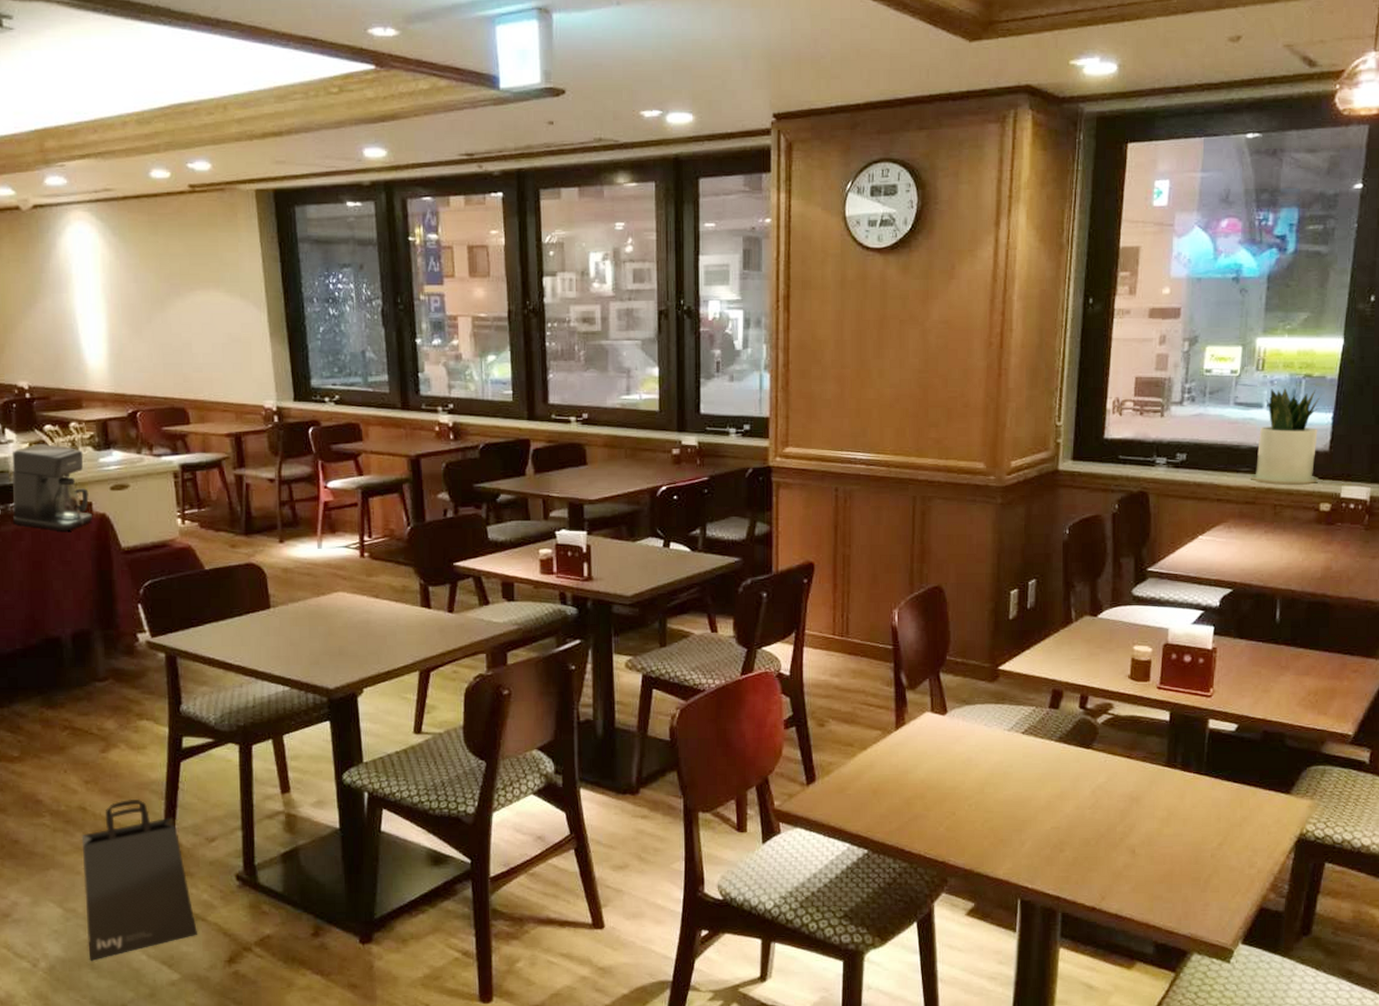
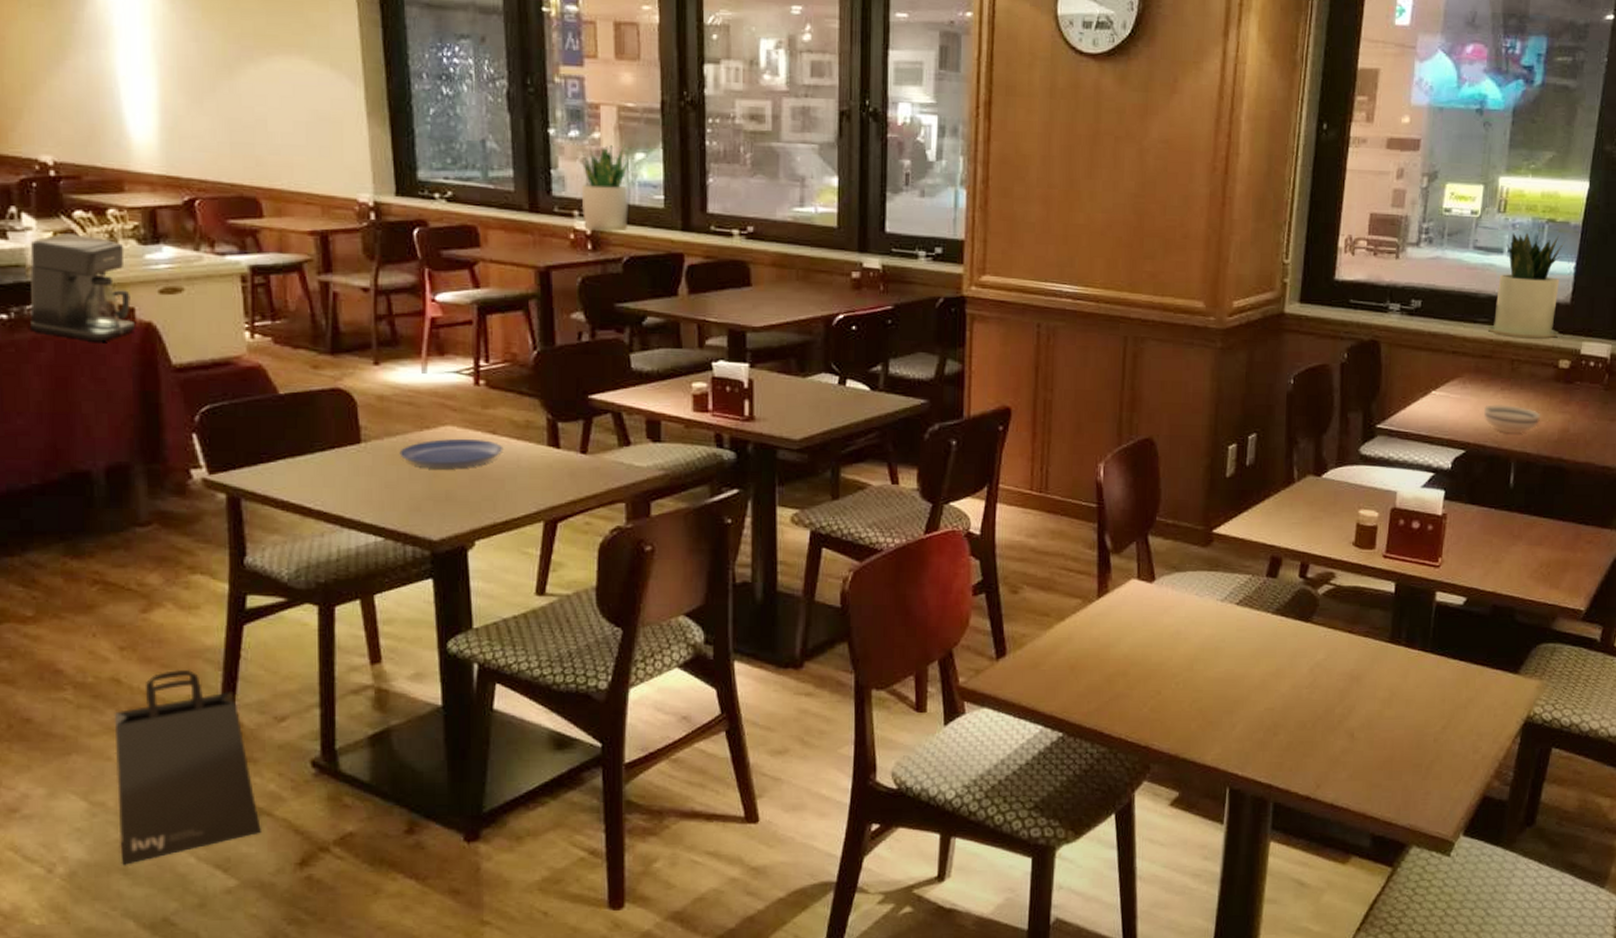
plate: none [301,603,385,628] -> present [399,439,504,468]
planter: none [443,349,483,423] -> present [581,144,629,232]
bowl: none [1248,546,1304,573] -> present [1483,405,1541,434]

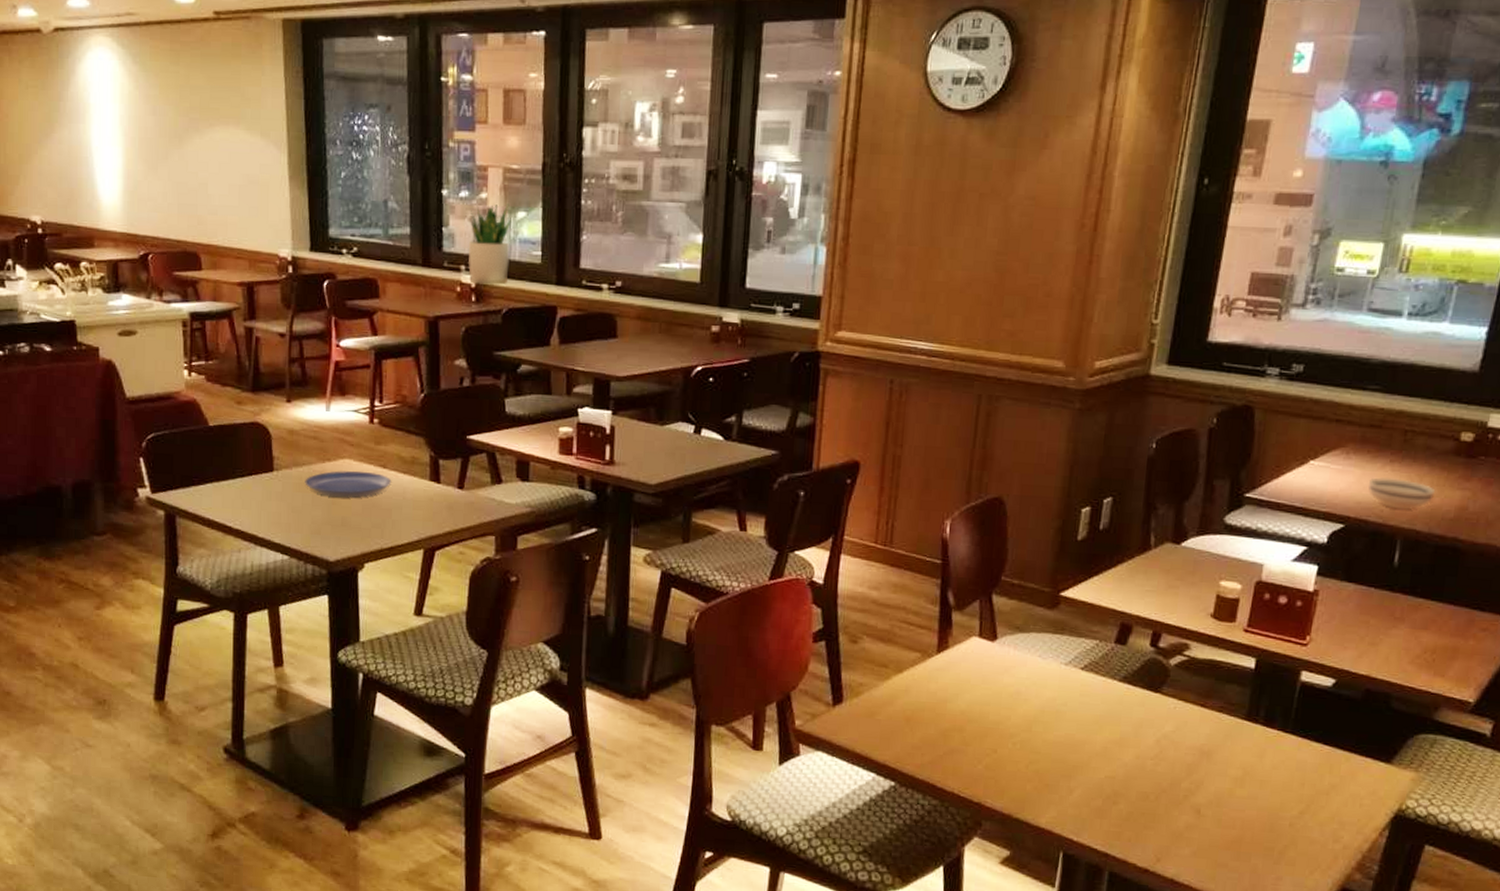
coffee maker: present [30,234,136,342] -> none [20,283,99,376]
shopping bag: present [114,669,261,865] -> none [72,659,182,822]
planter: present [1486,232,1565,340] -> none [1377,294,1477,410]

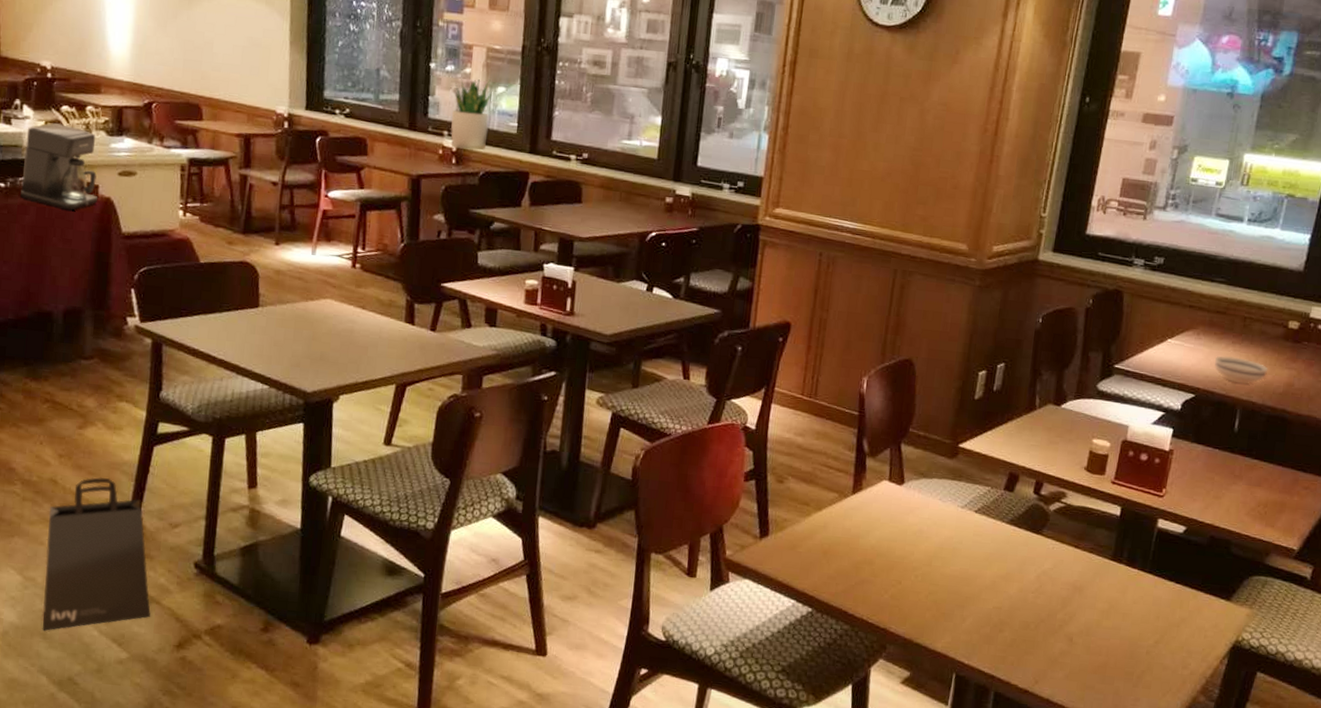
coffee maker: none [20,283,99,376] -> present [20,123,98,211]
shopping bag: none [72,659,182,822] -> present [42,477,150,631]
plate: present [305,471,392,498] -> none [288,309,370,335]

